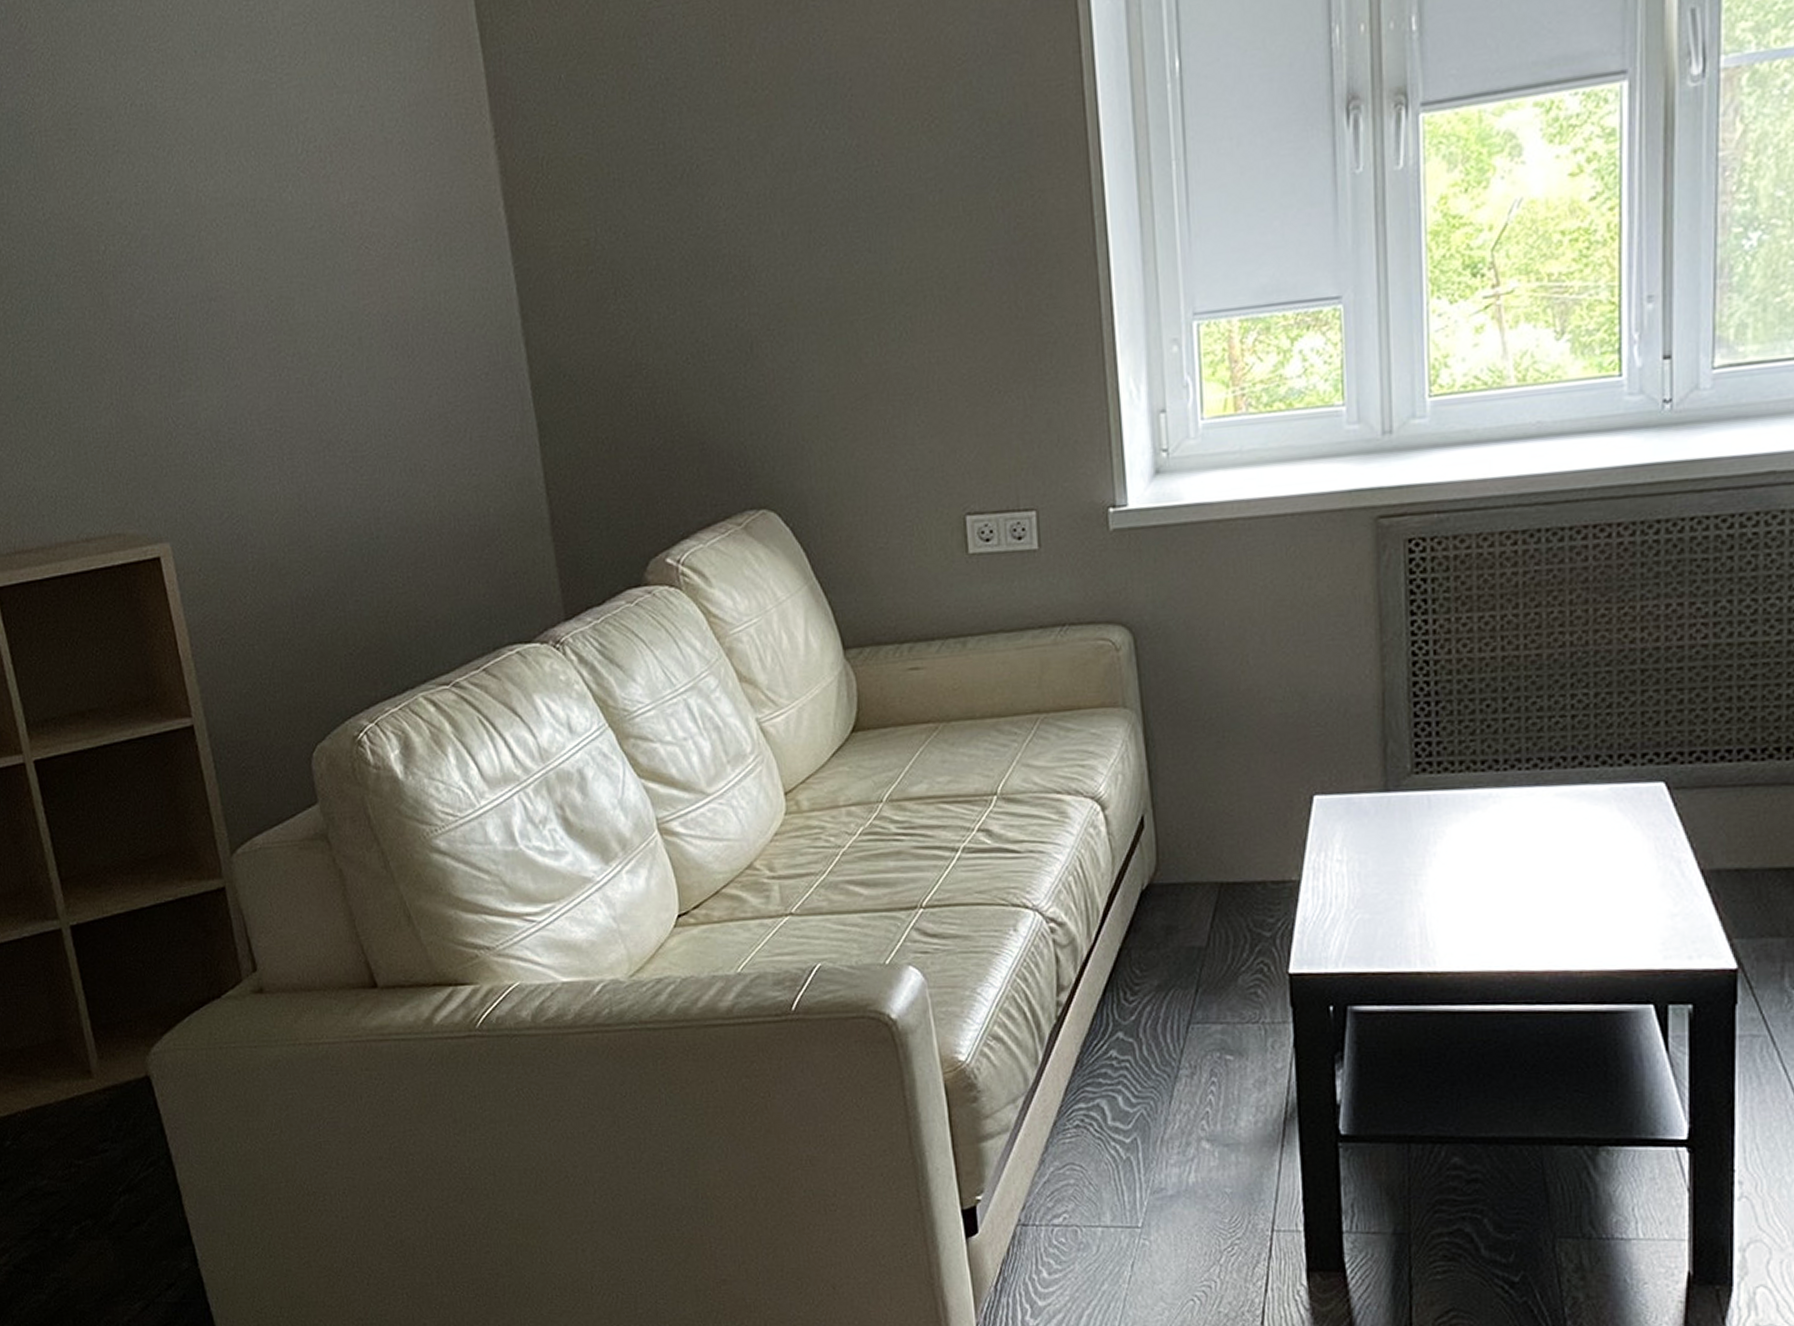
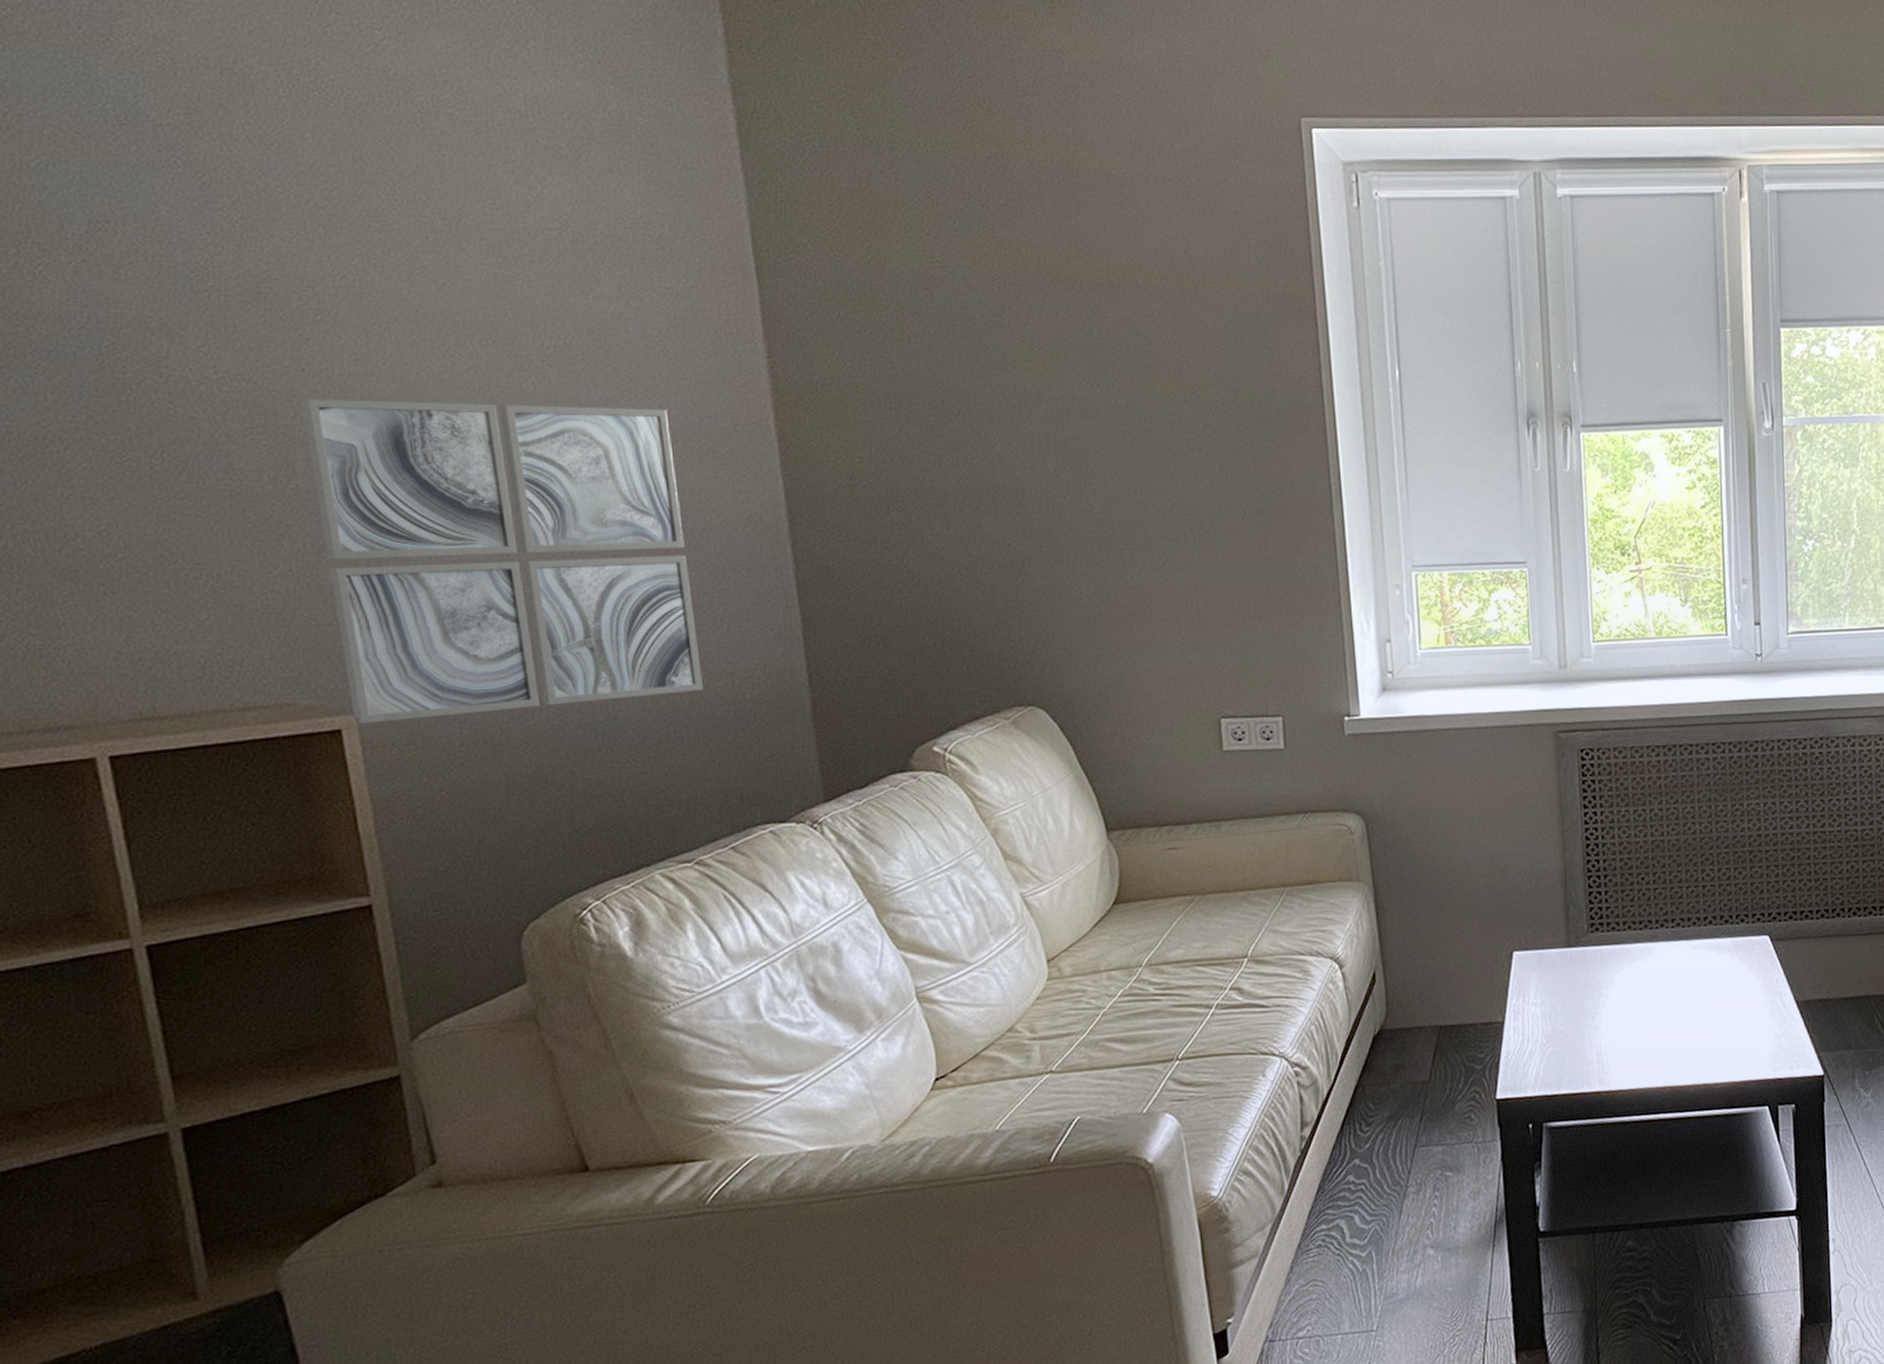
wall art: none [110,206,451,551] -> present [302,398,703,724]

